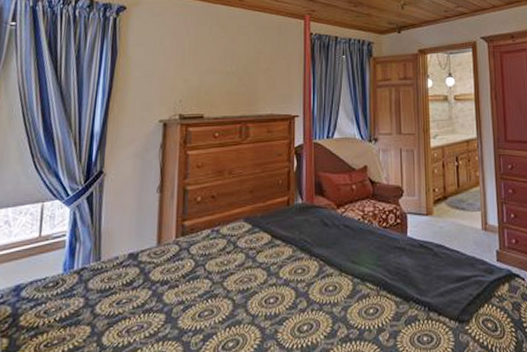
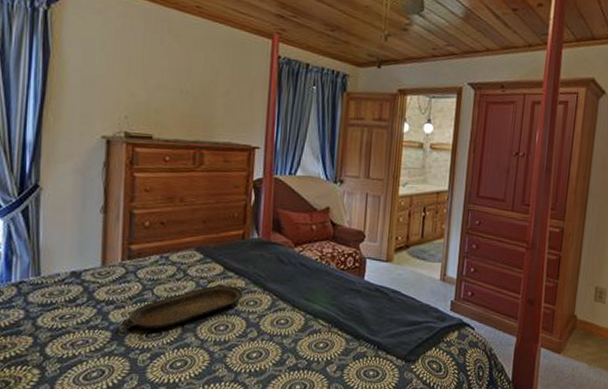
serving tray: none [176,254,293,309] -> present [122,284,245,330]

